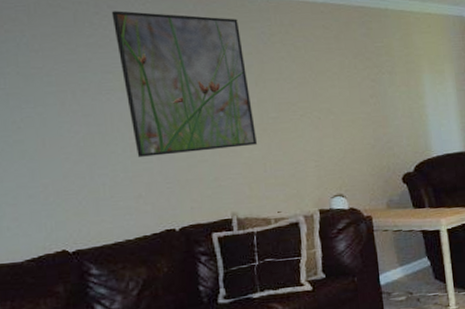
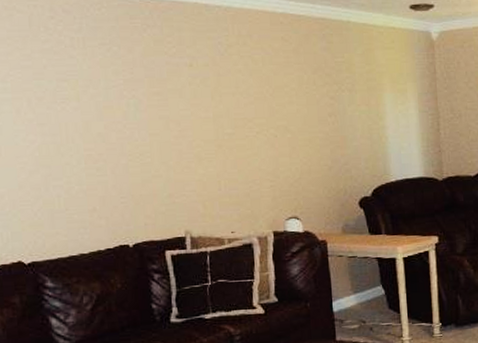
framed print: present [111,11,257,157] -> none [66,15,212,170]

